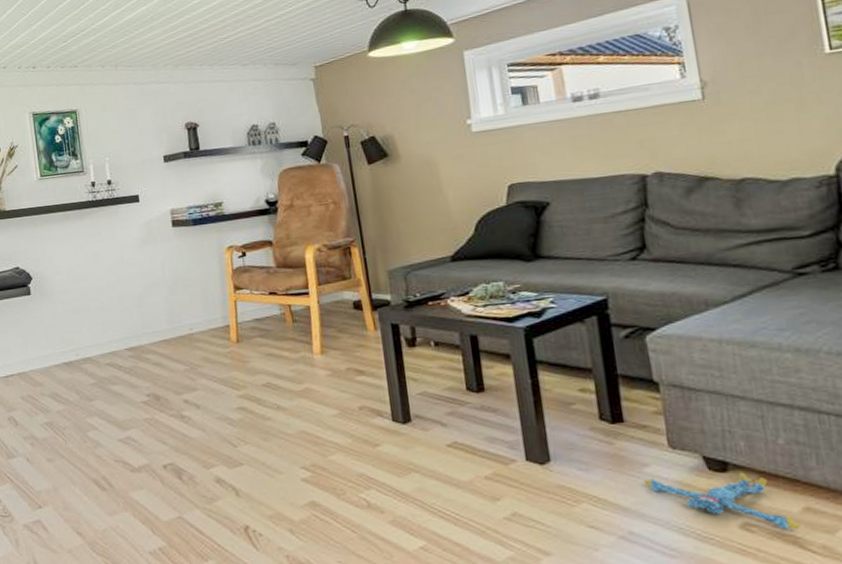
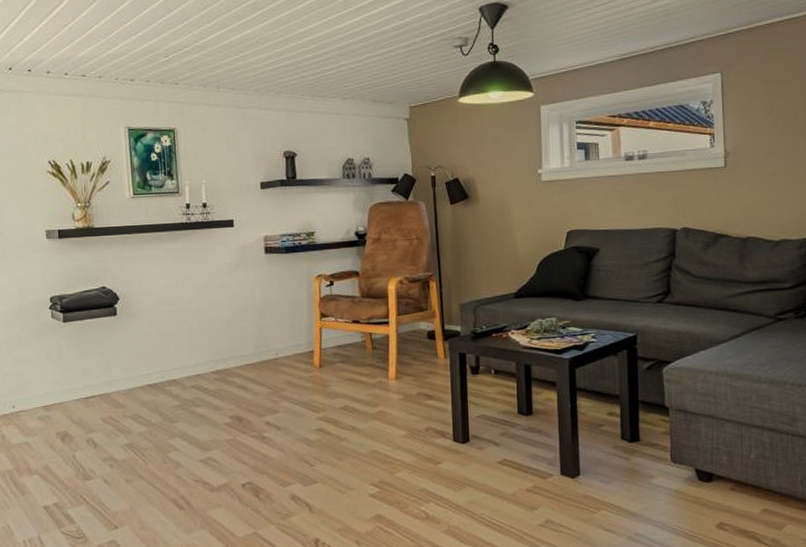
plush toy: present [644,472,801,530] -> none [650,481,759,528]

